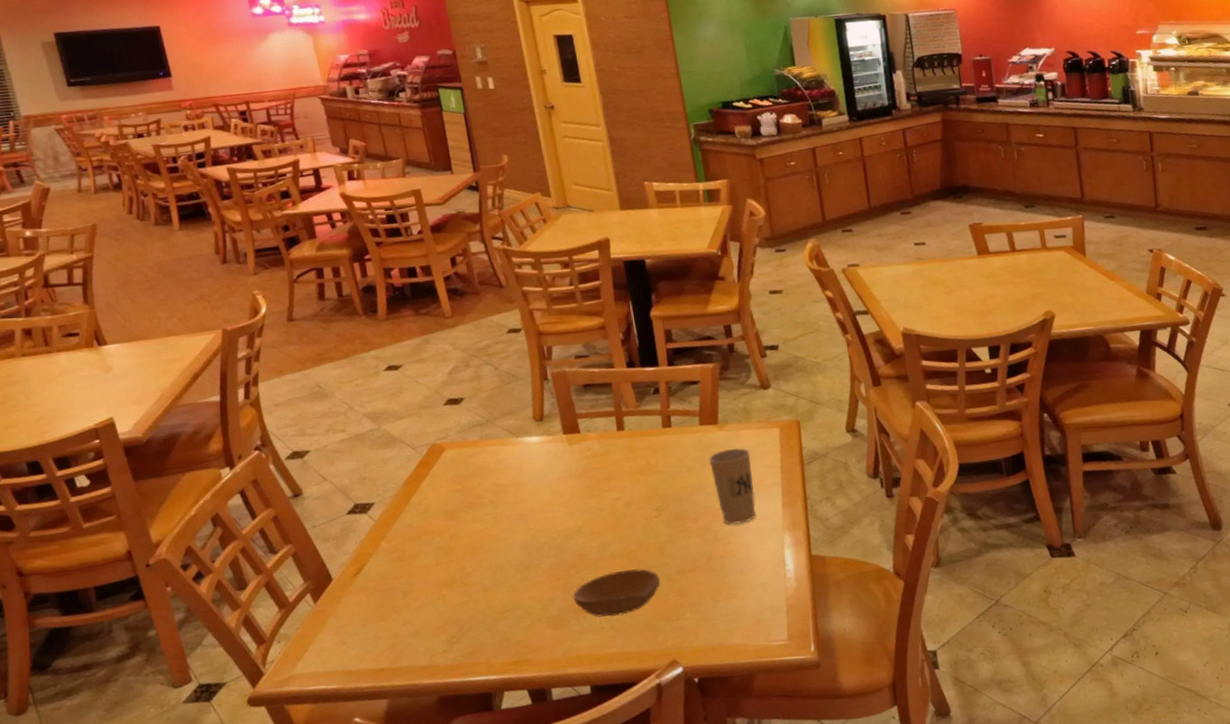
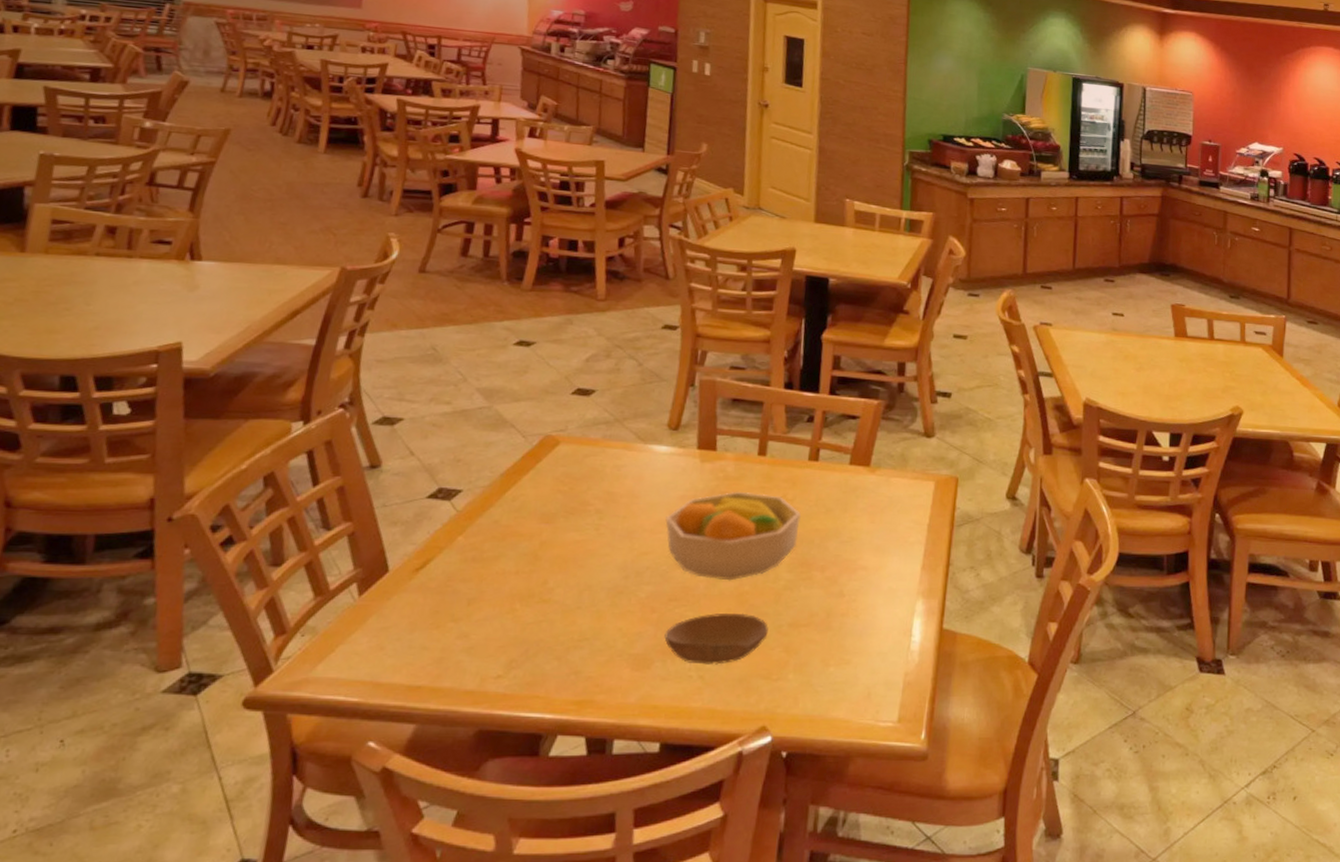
fruit bowl: none [550,463,669,544] -> present [665,491,802,581]
cup: present [709,447,757,525] -> none [851,495,898,581]

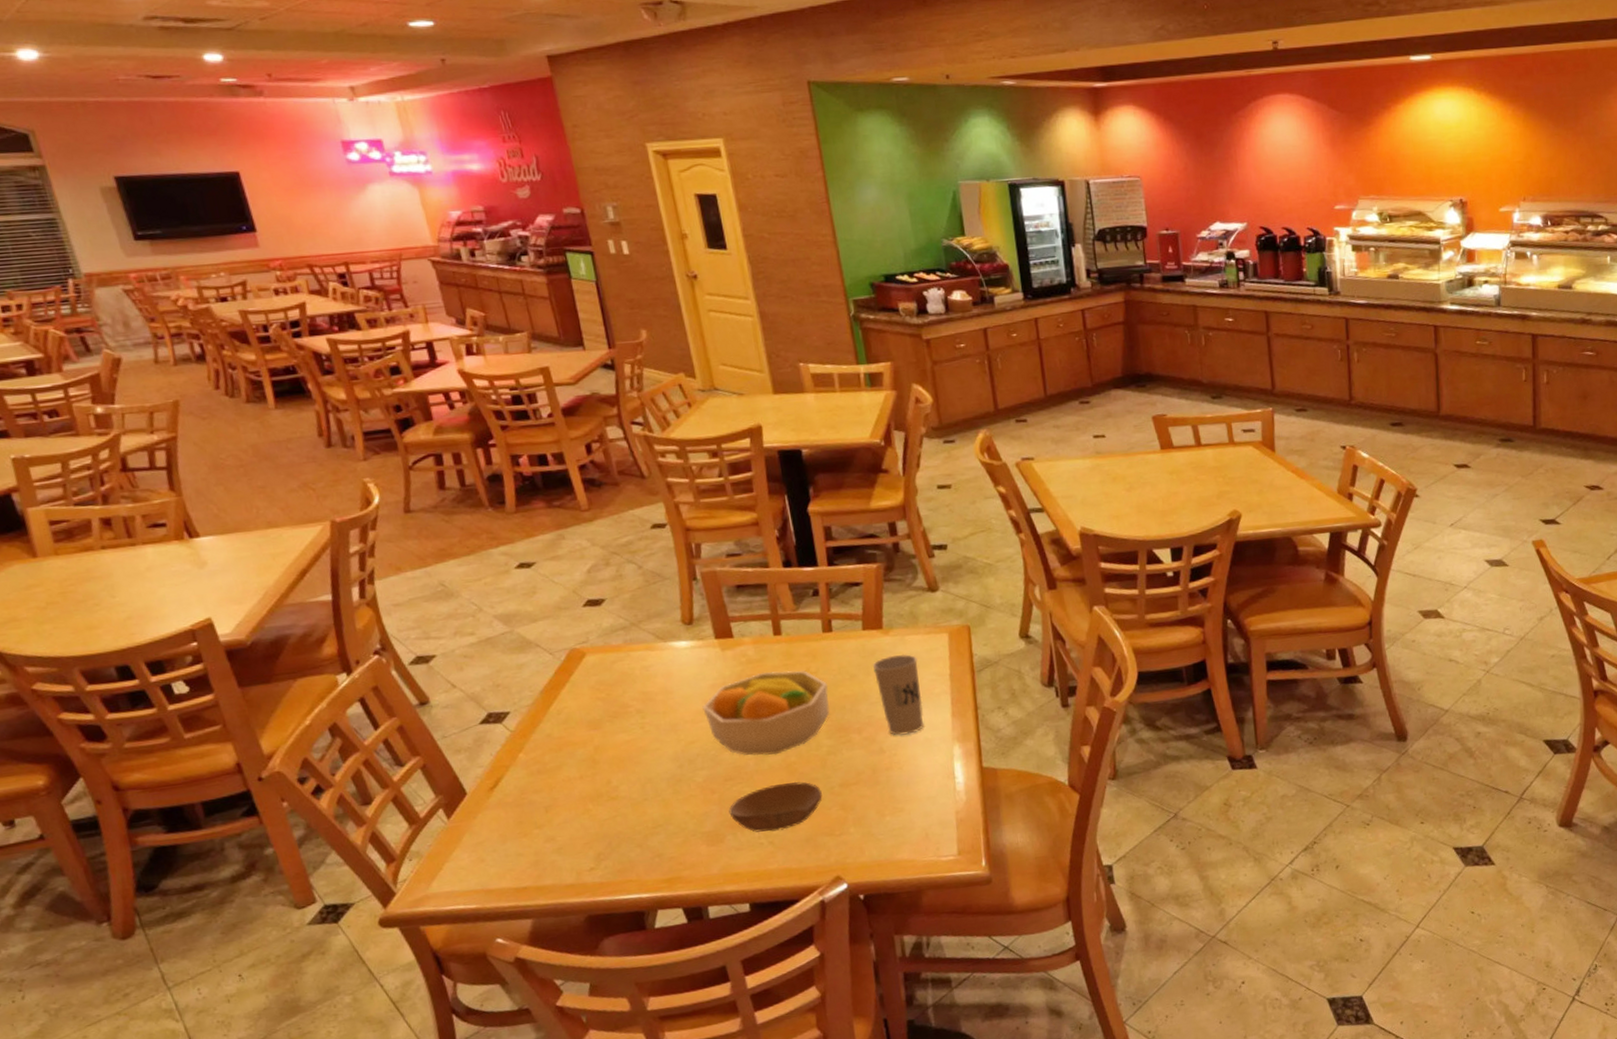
cup: none [851,495,898,581] -> present [873,654,924,735]

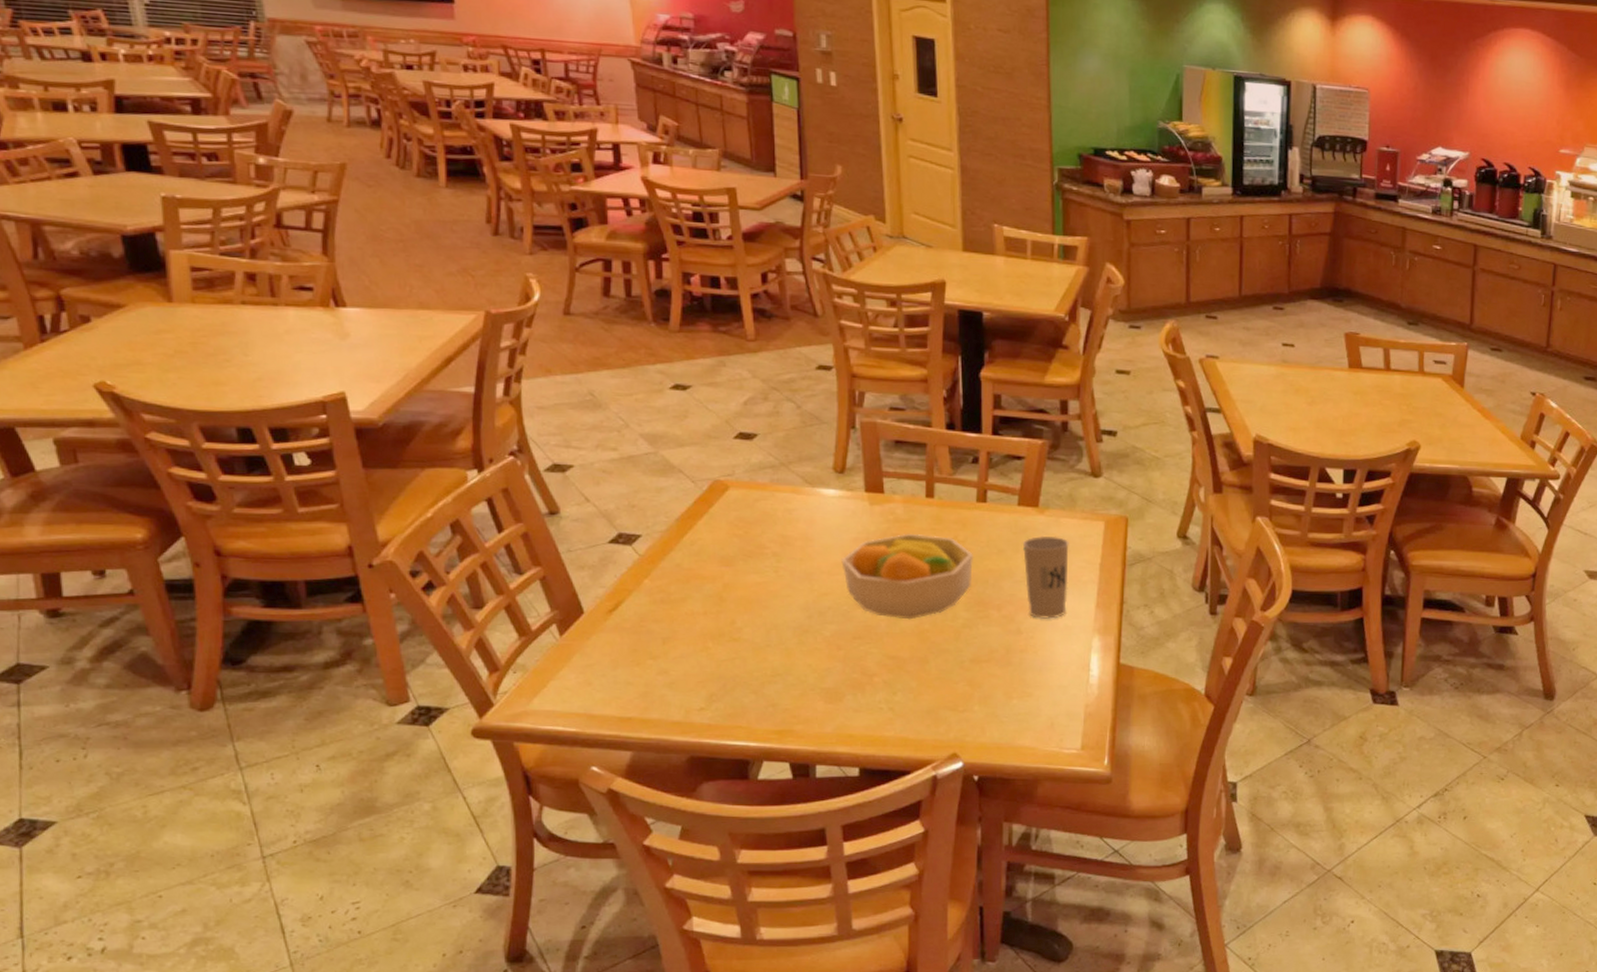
bowl: present [729,781,822,832] -> none [852,650,951,698]

